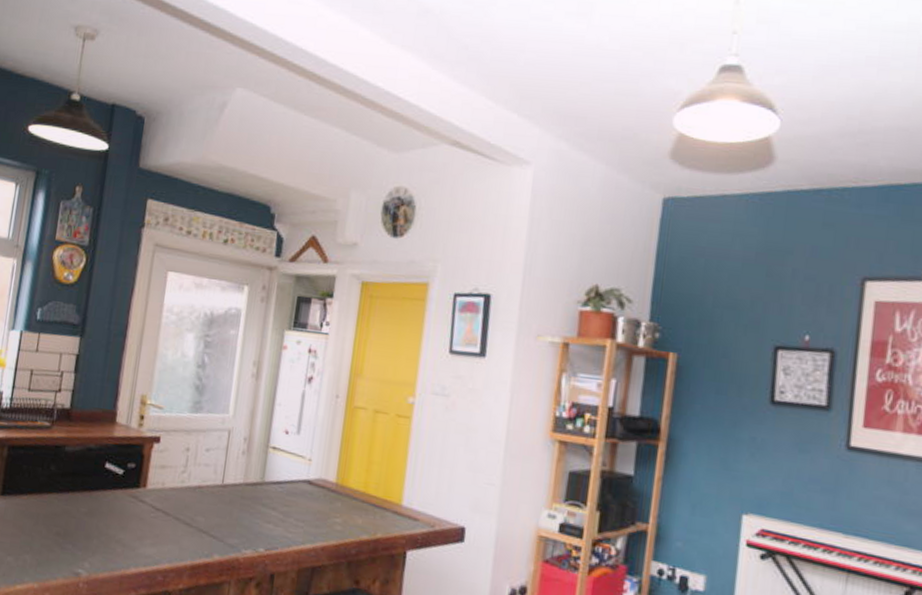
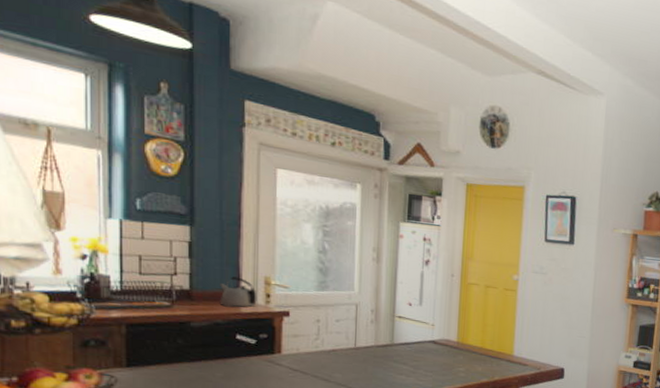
kettle: none [95,394,132,431] -> present [219,276,257,307]

